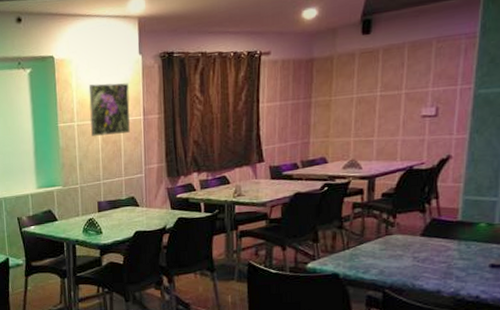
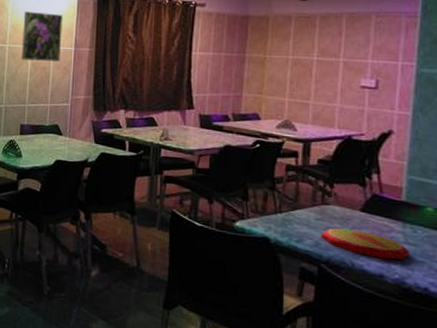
plate: none [384,253,464,277] -> present [320,227,409,260]

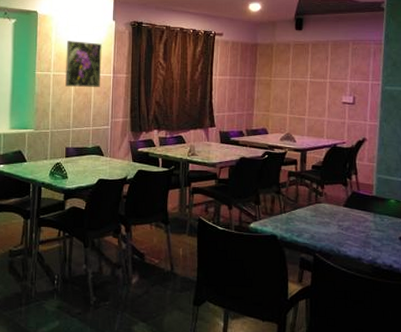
plate: present [320,227,409,260] -> none [315,222,379,245]

